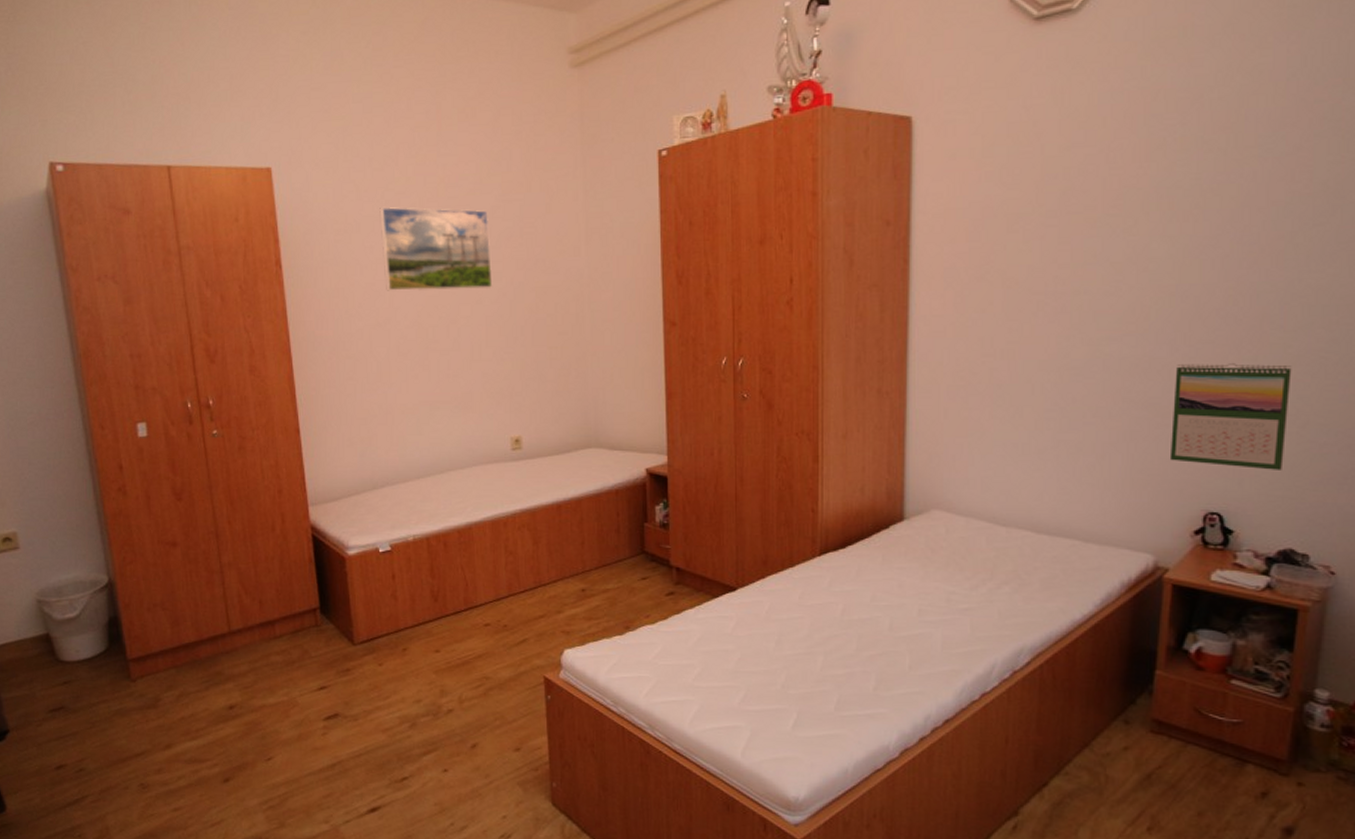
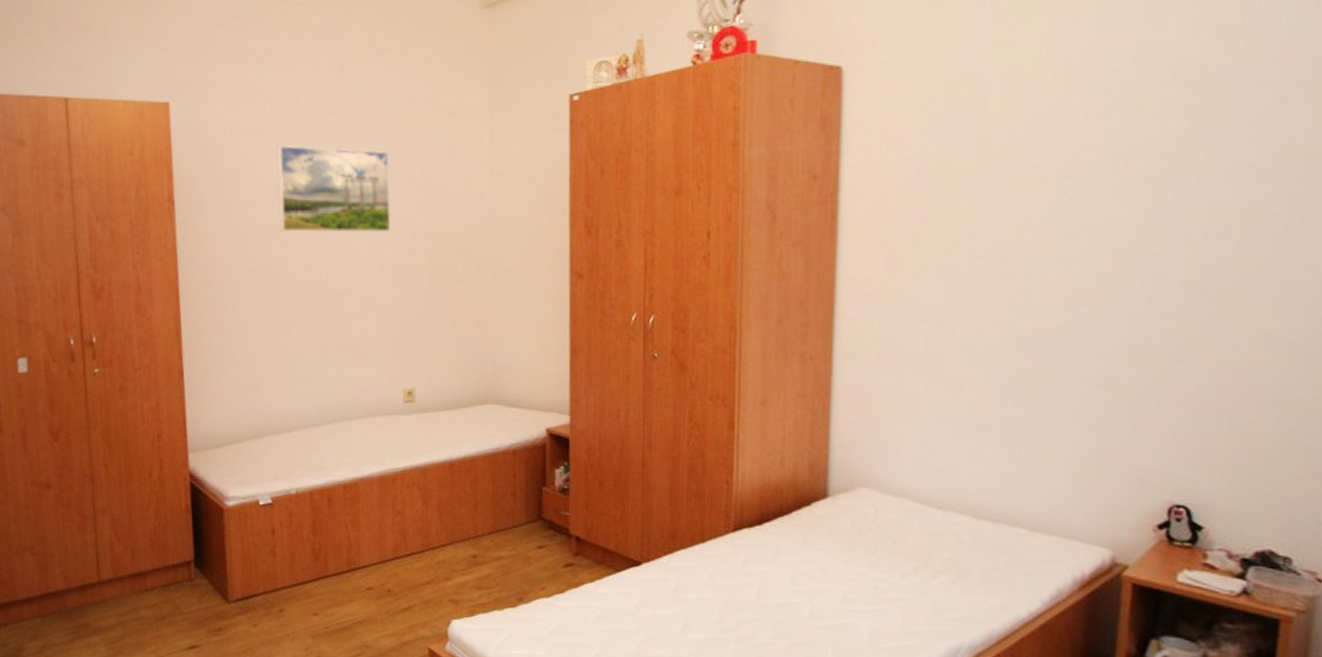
calendar: present [1169,363,1292,470] -> none [1128,340,1269,461]

